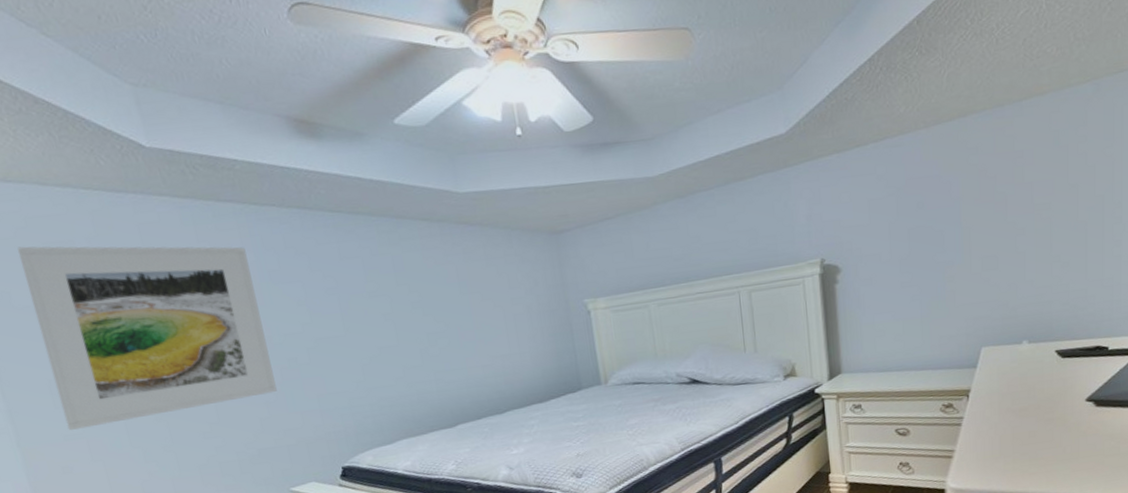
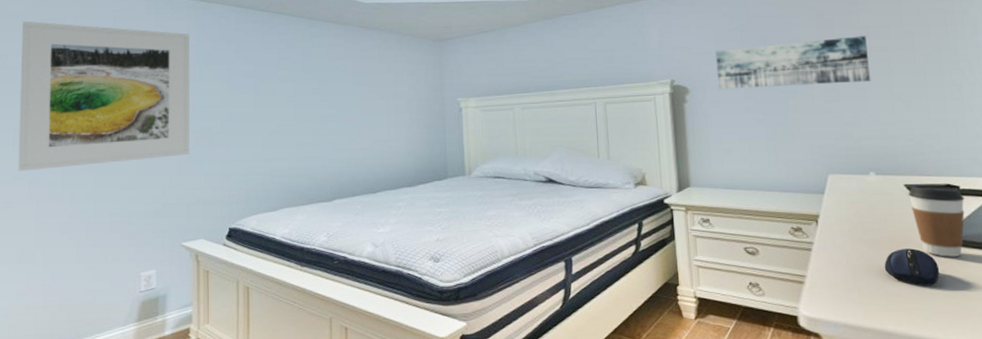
wall art: none [869,192,1031,266] -> present [715,36,871,90]
computer mouse: none [1030,413,1082,447] -> present [884,248,940,285]
coffee cup: none [1058,348,1112,418] -> present [908,185,965,257]

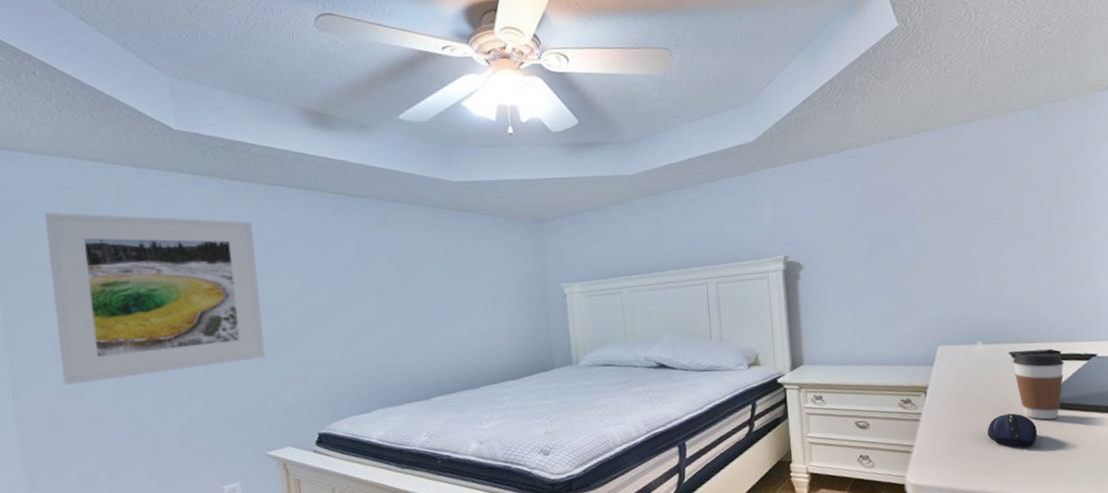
wall art: present [715,36,871,90] -> none [830,204,982,264]

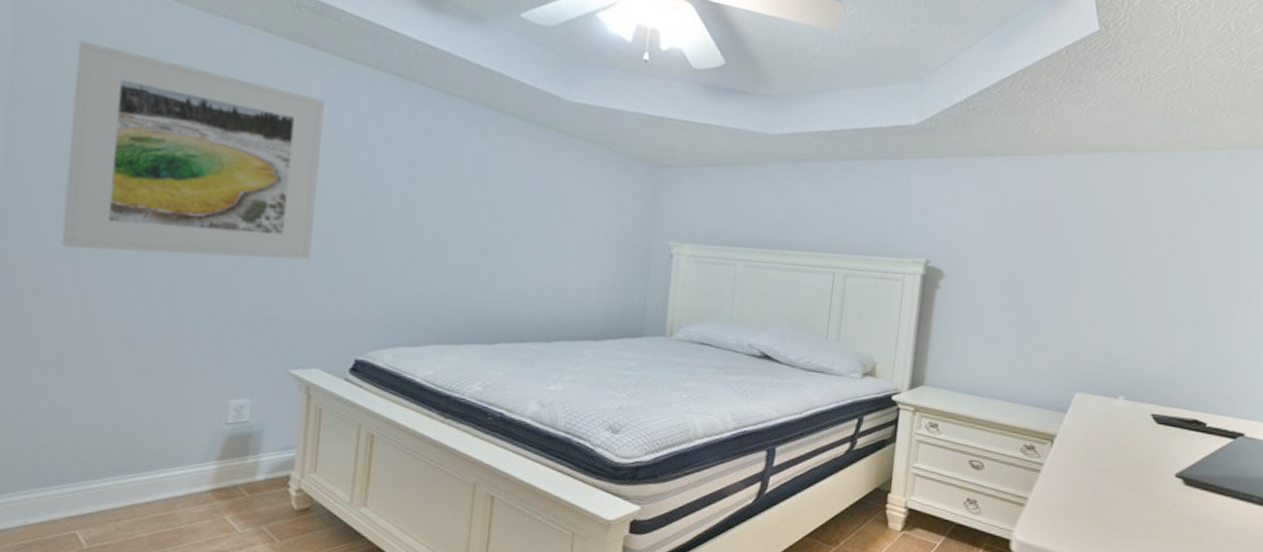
computer mouse: present [987,413,1038,448] -> none [1110,481,1166,523]
coffee cup: present [1012,352,1064,420] -> none [1152,416,1209,497]

